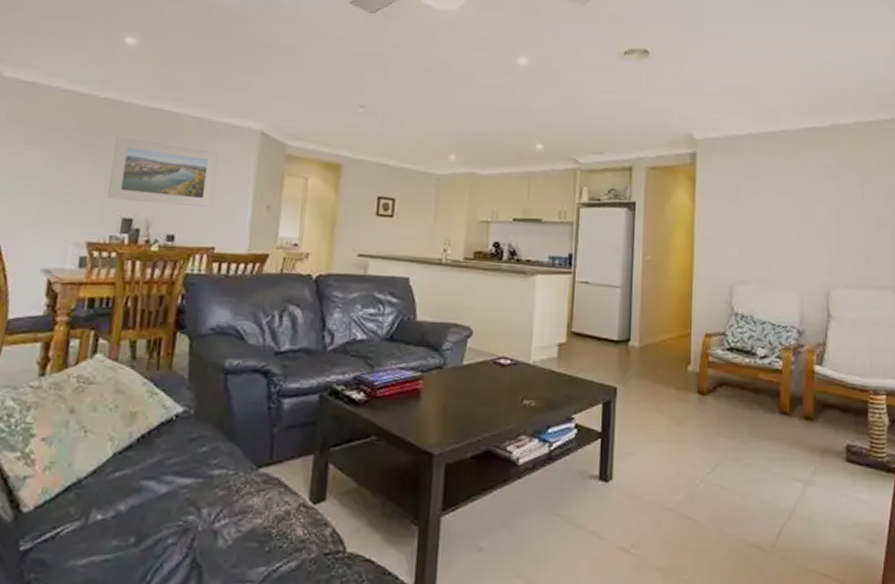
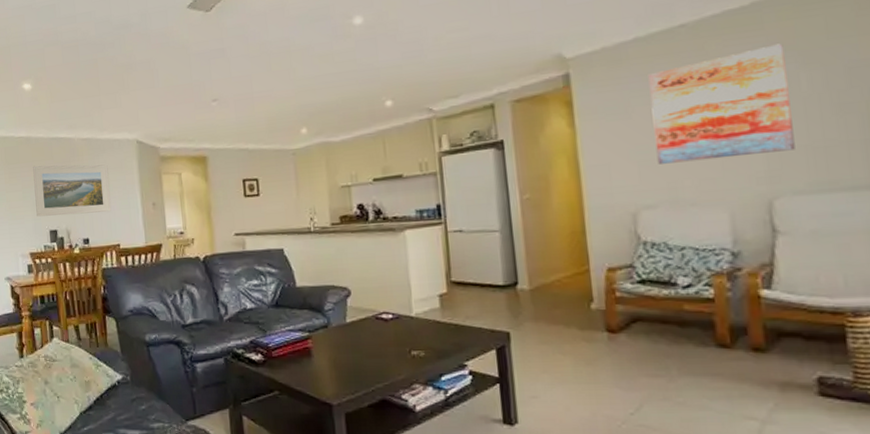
wall art: none [753,162,849,250] -> present [648,43,795,164]

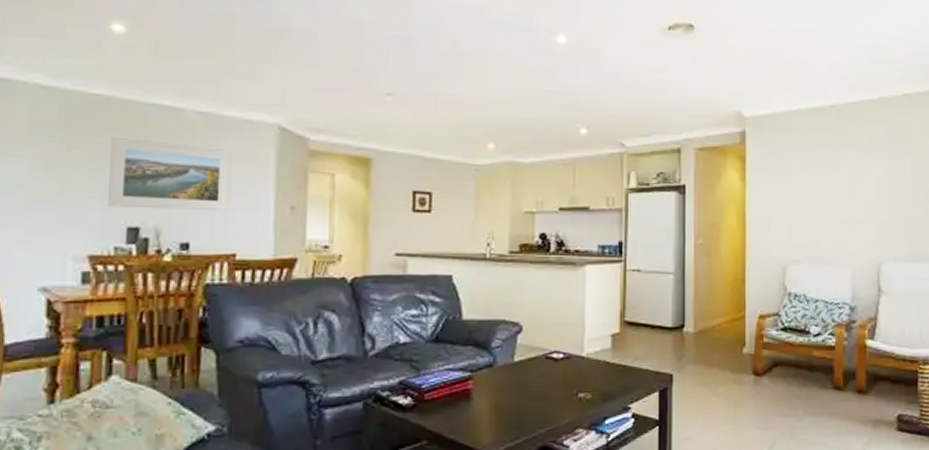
wall art: present [648,43,795,164] -> none [805,135,898,225]

